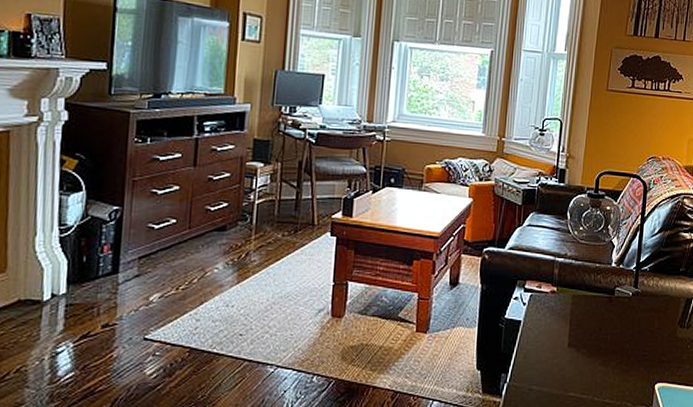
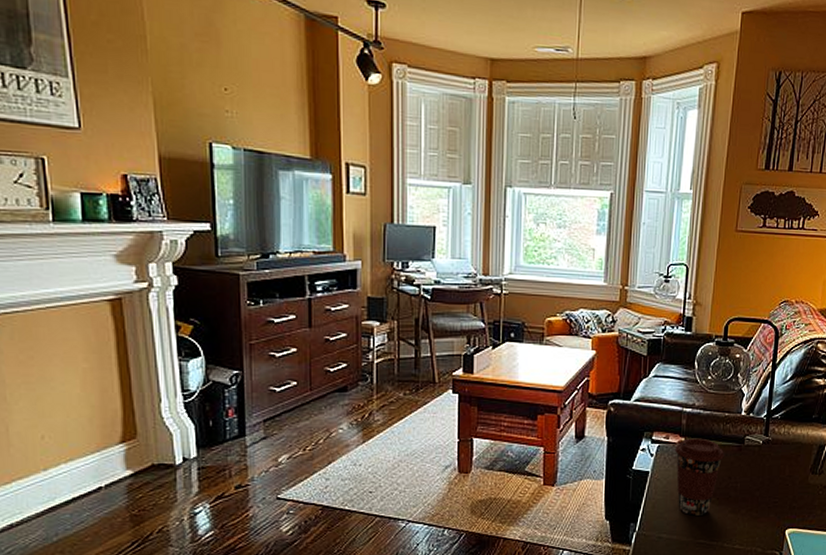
coffee cup: none [547,288,596,367] -> present [675,438,725,516]

